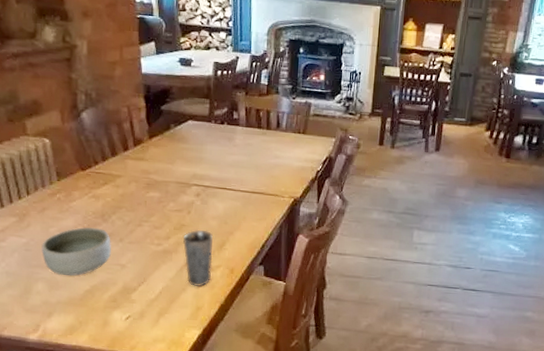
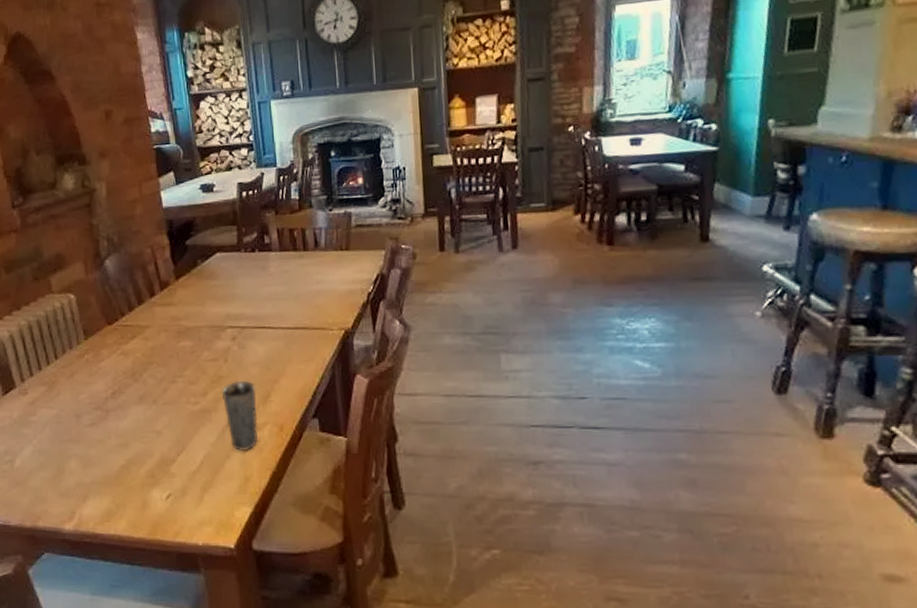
bowl: present [41,227,111,276] -> none [72,390,145,450]

